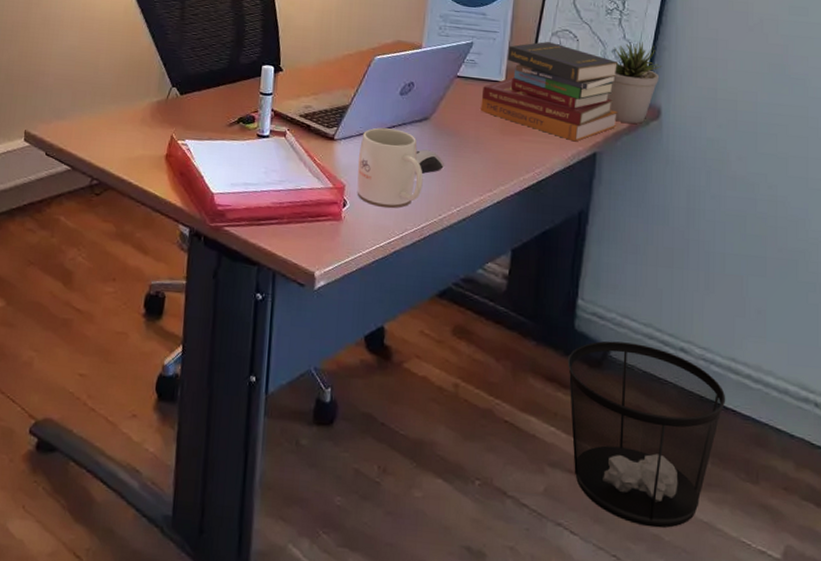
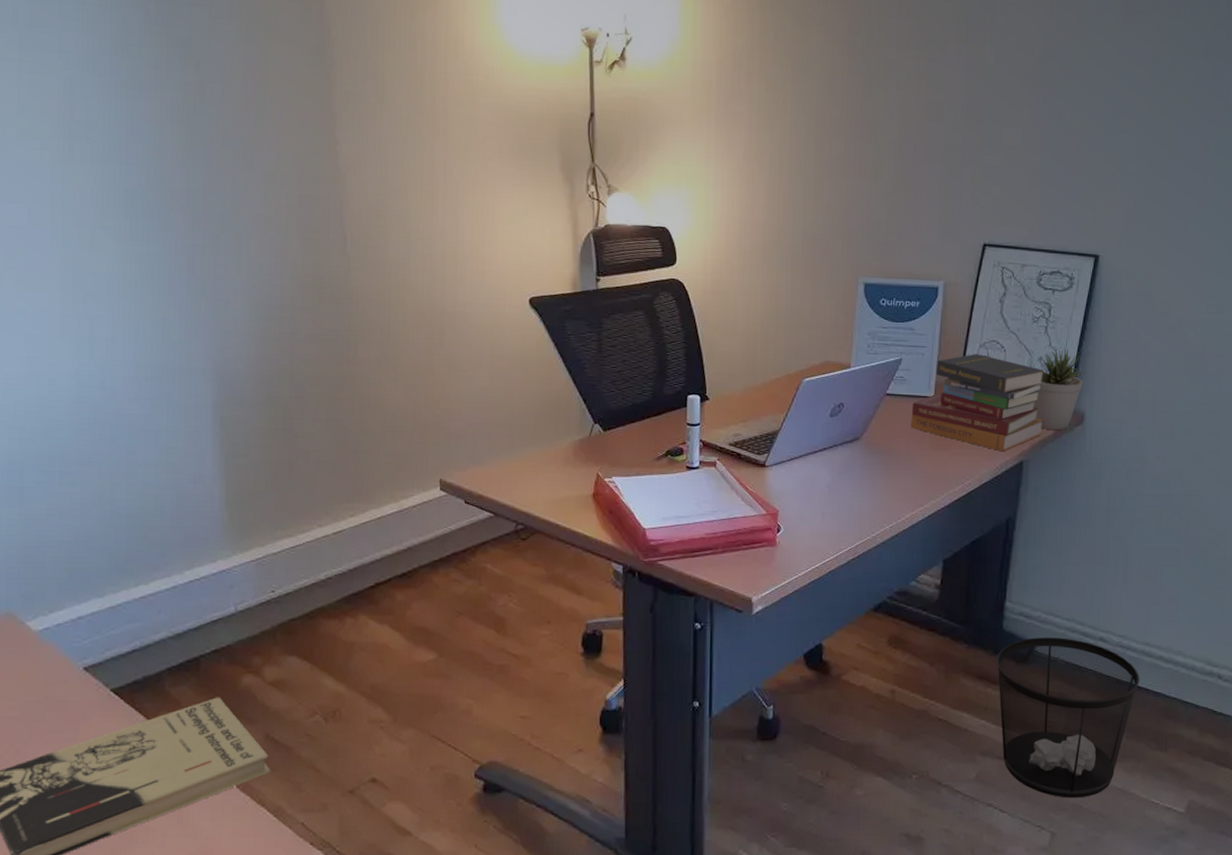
mug: present [357,127,423,209] -> none [790,451,856,531]
computer mouse: present [414,149,445,175] -> none [847,470,877,496]

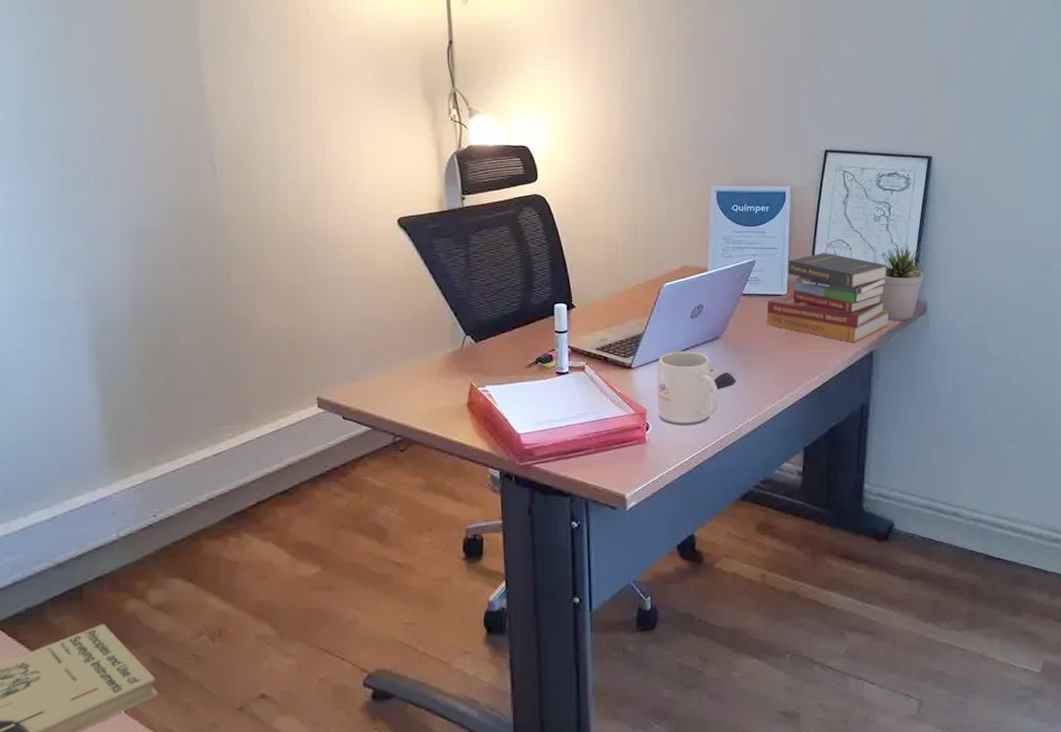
mug: none [790,451,856,531] -> present [656,351,719,427]
computer mouse: none [847,470,877,496] -> present [710,367,738,392]
waste bin: present [996,637,1140,798] -> none [858,515,992,667]

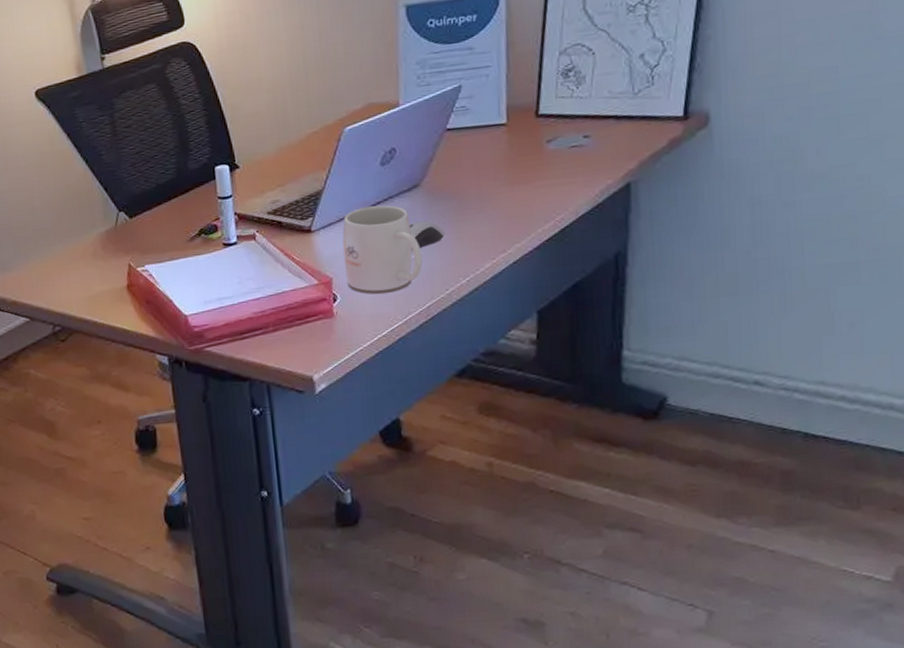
books: present [766,252,890,343] -> none [479,62,654,176]
potted plant: present [879,244,926,320] -> none [637,36,708,141]

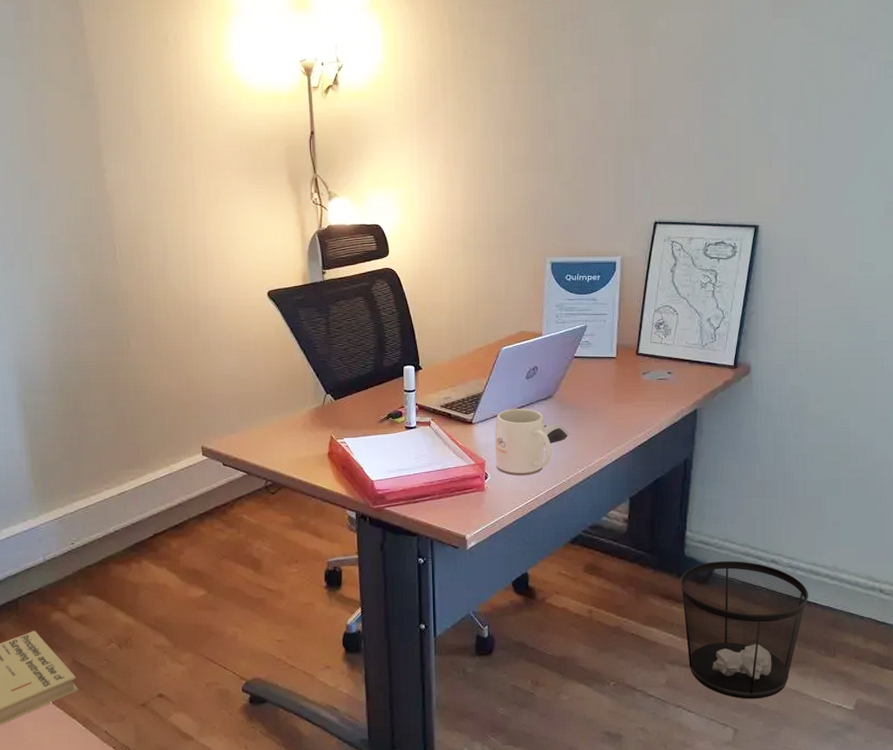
waste bin: none [616,385,815,571] -> present [680,561,809,699]

